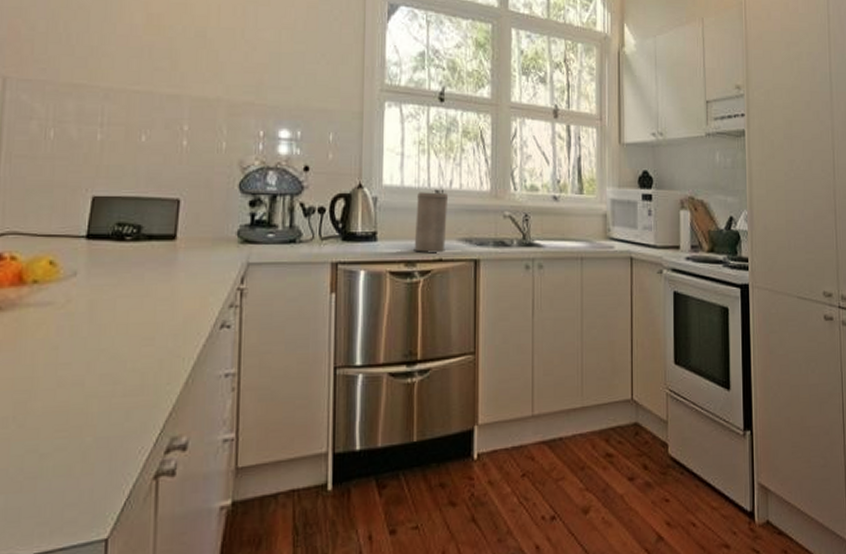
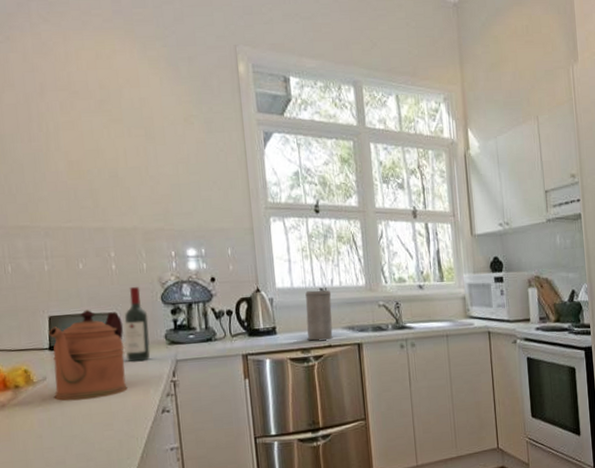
coffeepot: none [82,192,186,305] -> present [48,309,128,401]
wine bottle: none [184,168,220,262] -> present [124,286,151,362]

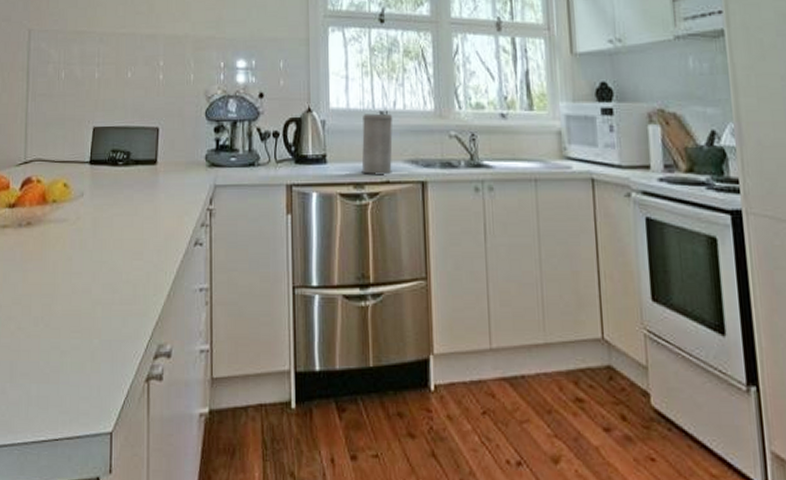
coffeepot: present [48,309,128,401] -> none [88,122,163,222]
wine bottle: present [124,286,151,362] -> none [163,99,190,184]

